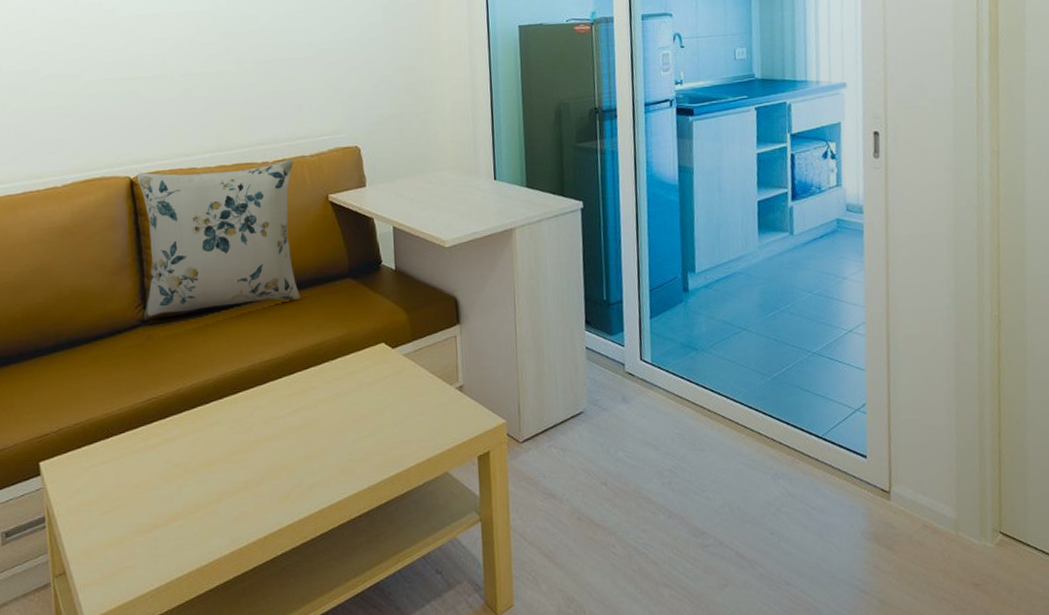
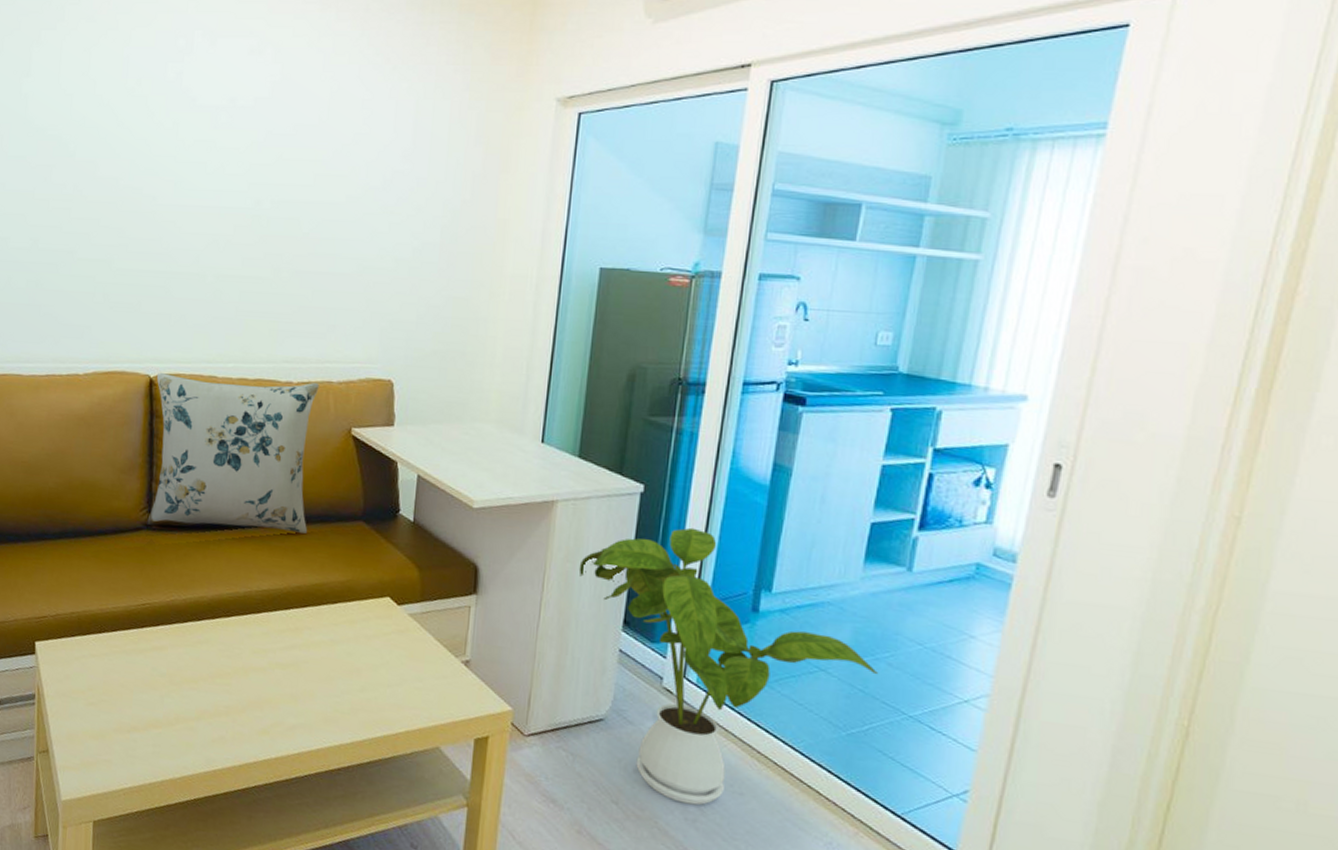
house plant: none [541,230,786,470] -> present [578,527,879,805]

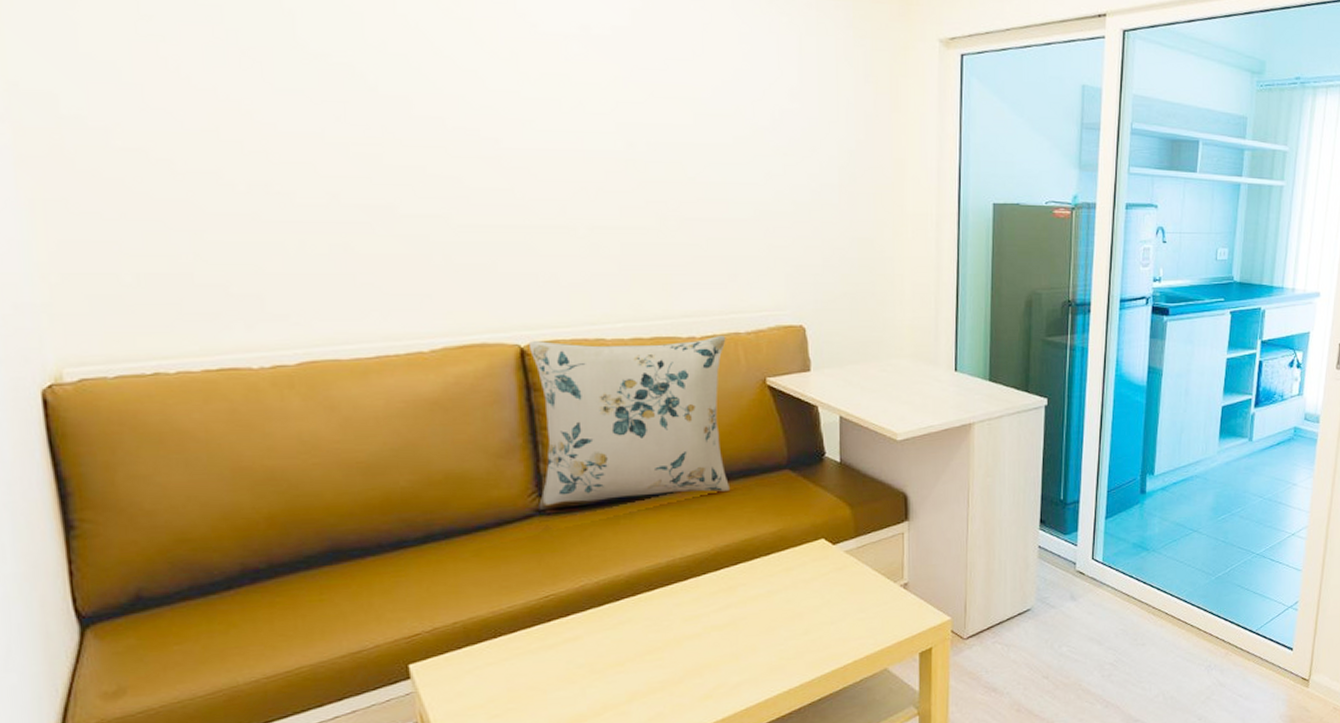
house plant: present [578,527,879,805] -> none [998,430,1235,664]

